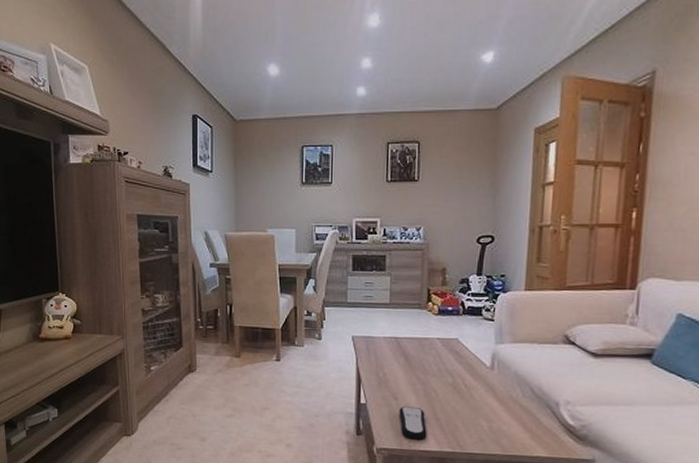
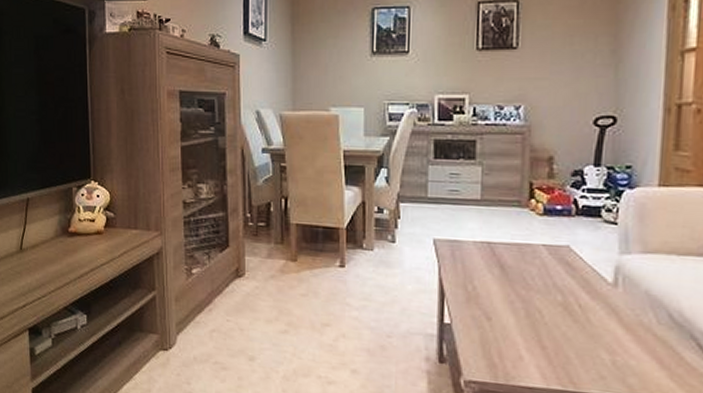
remote control: present [399,406,427,440] -> none [493,328,530,373]

